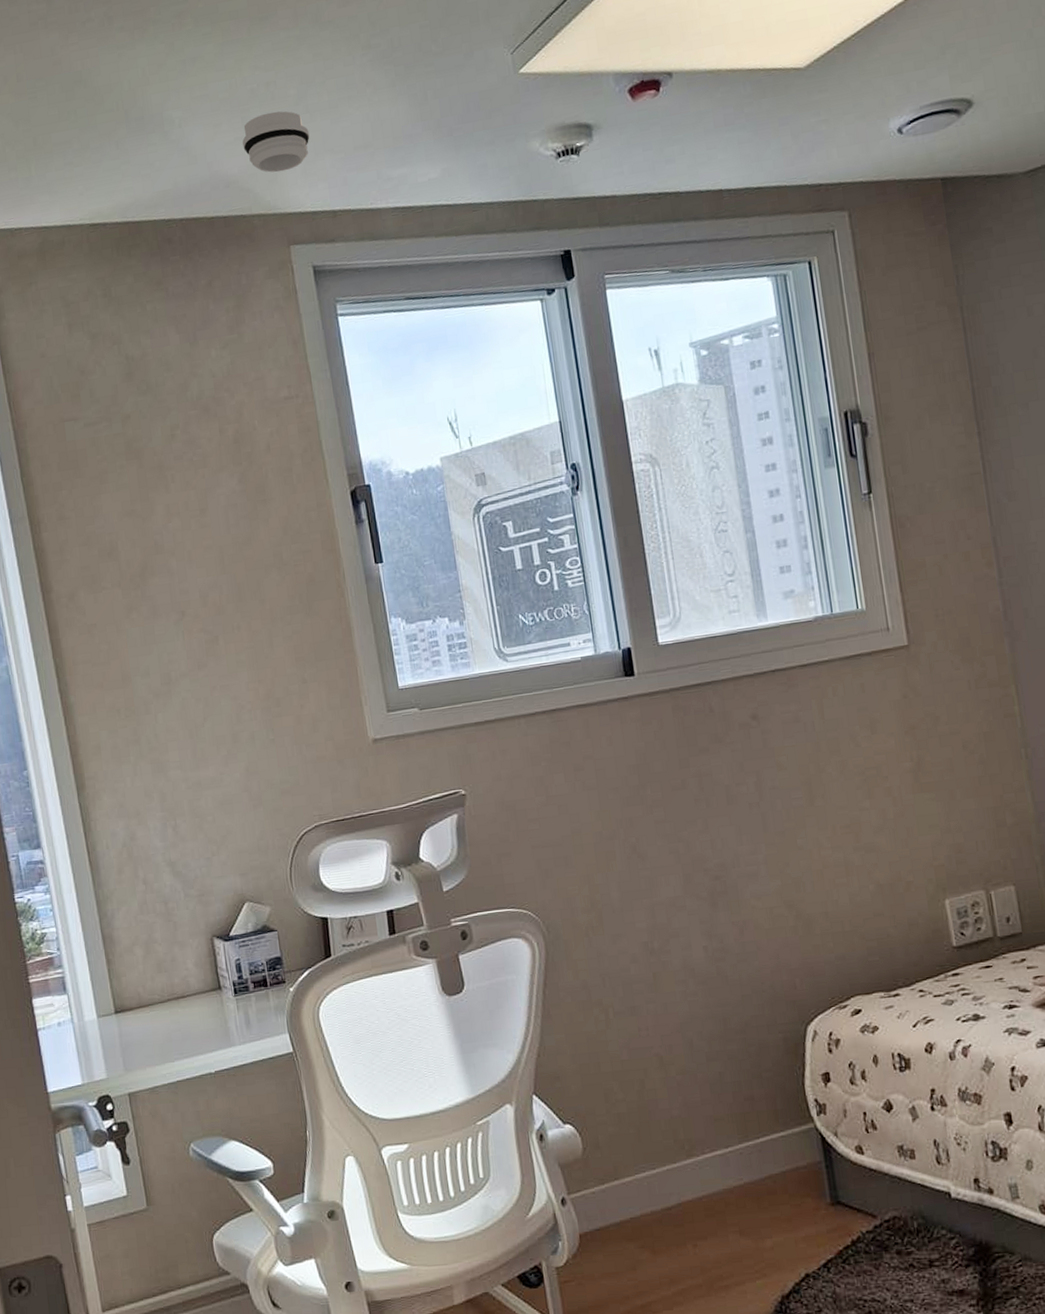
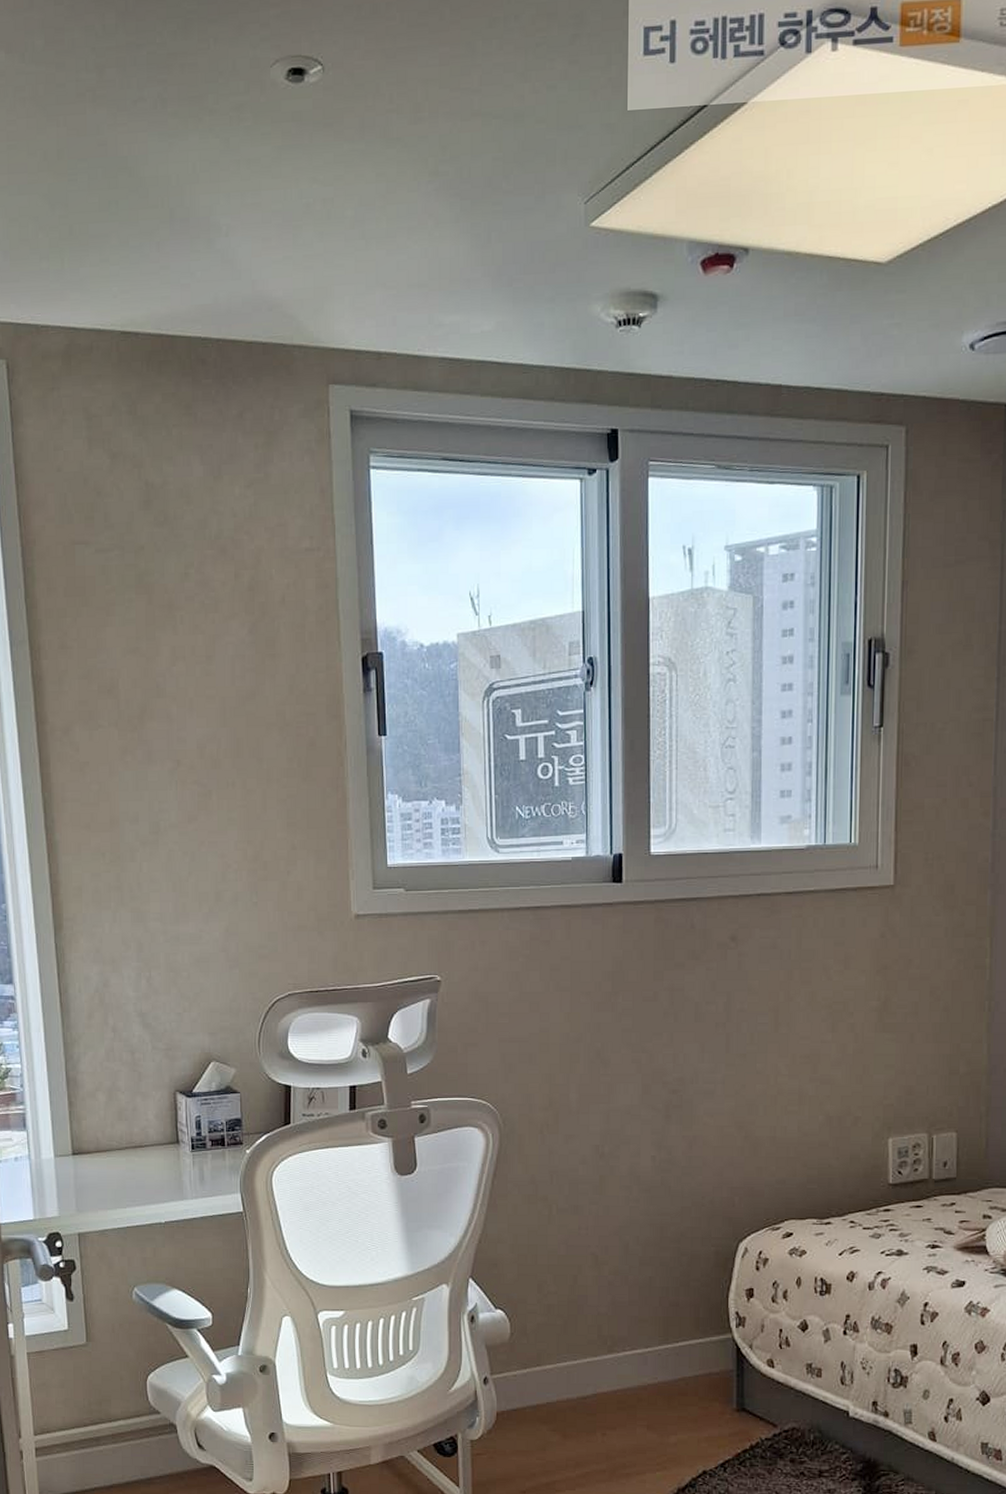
smoke detector: present [242,111,310,173] -> none [291,232,363,302]

